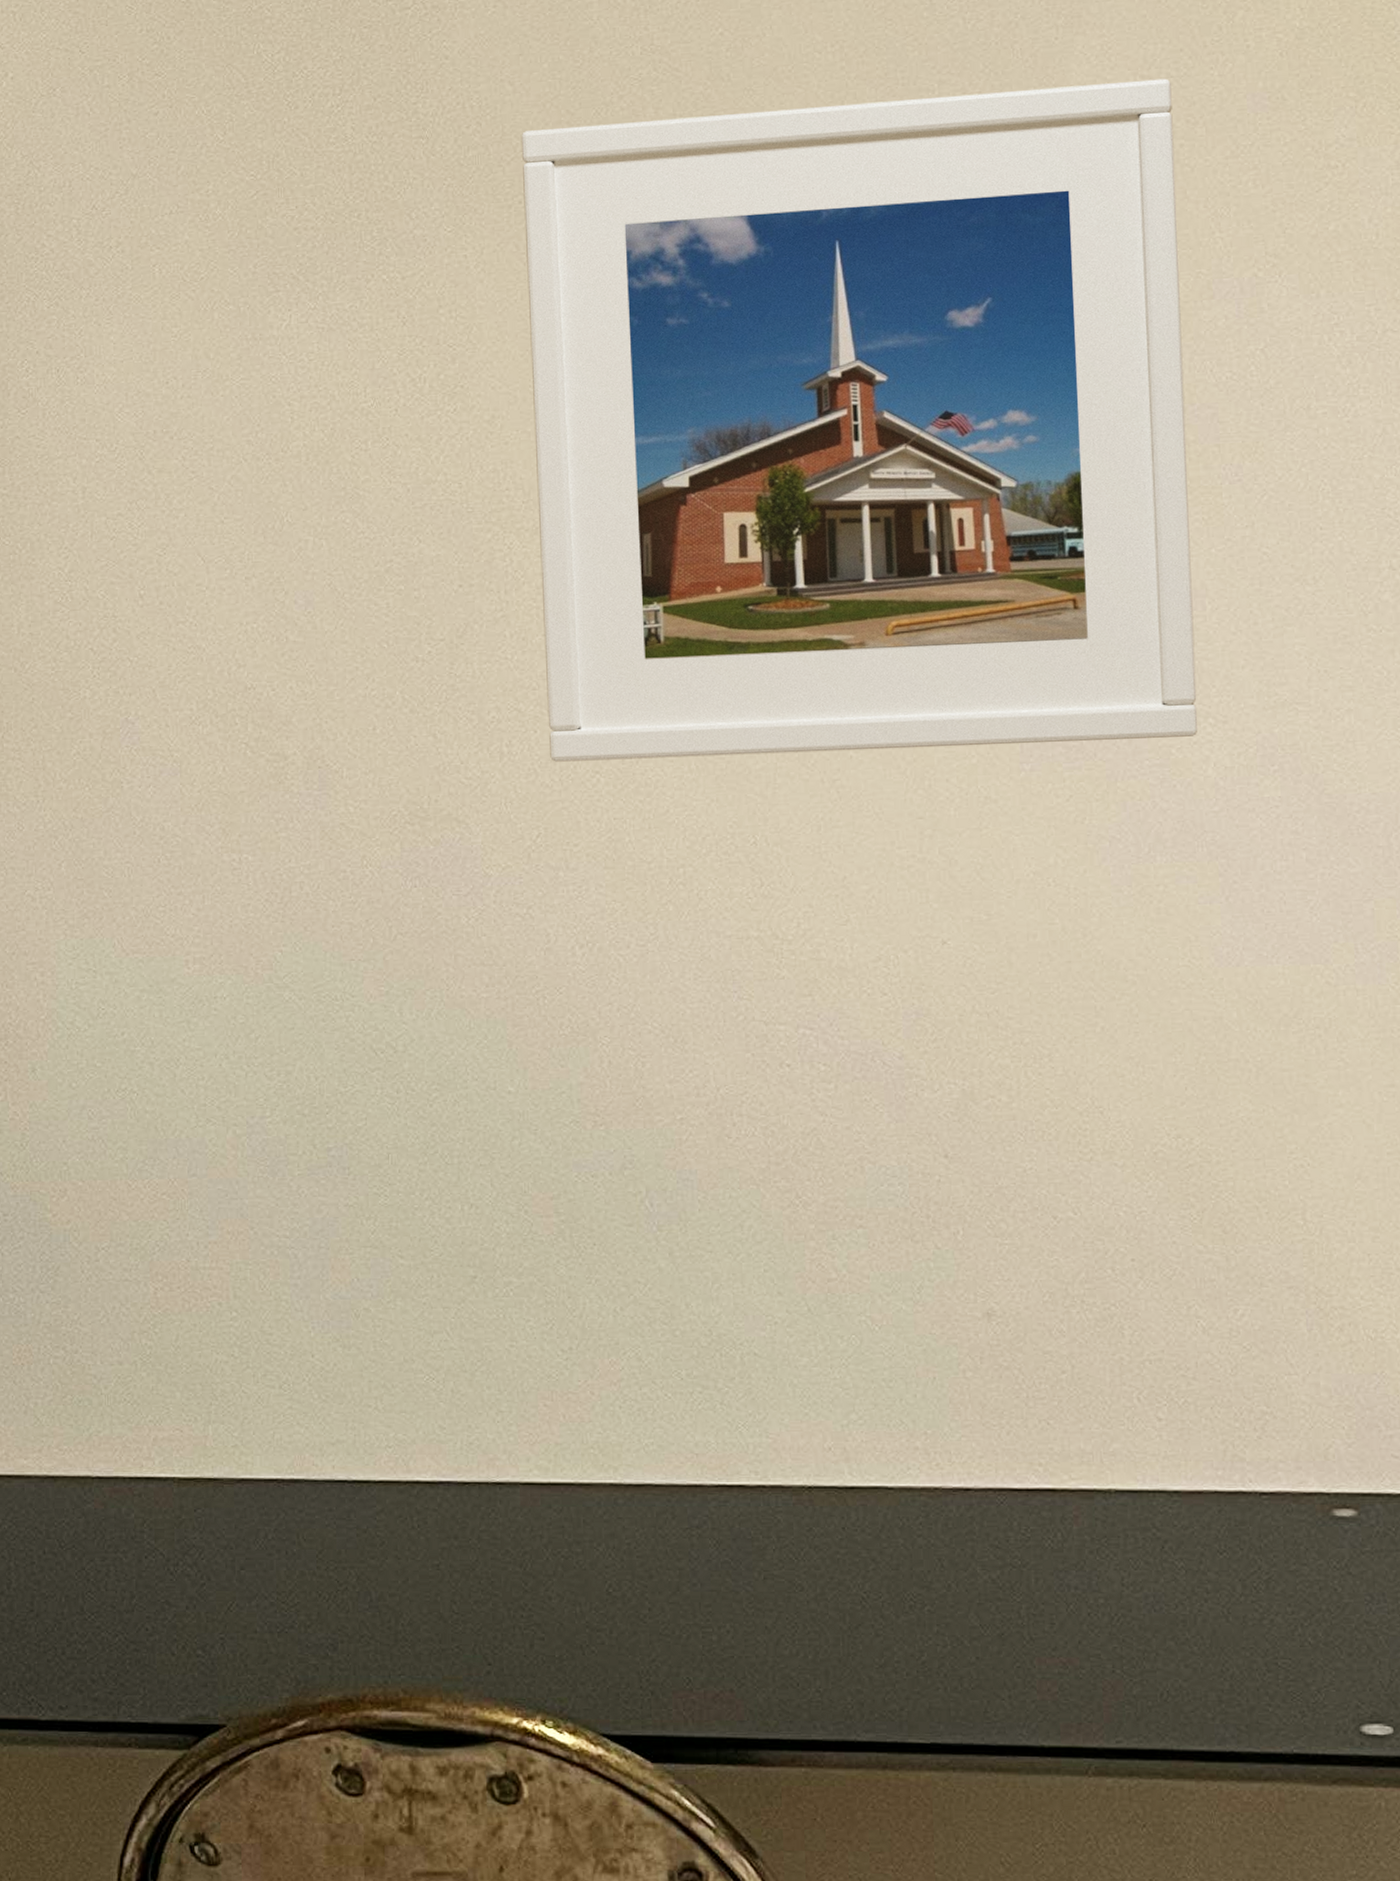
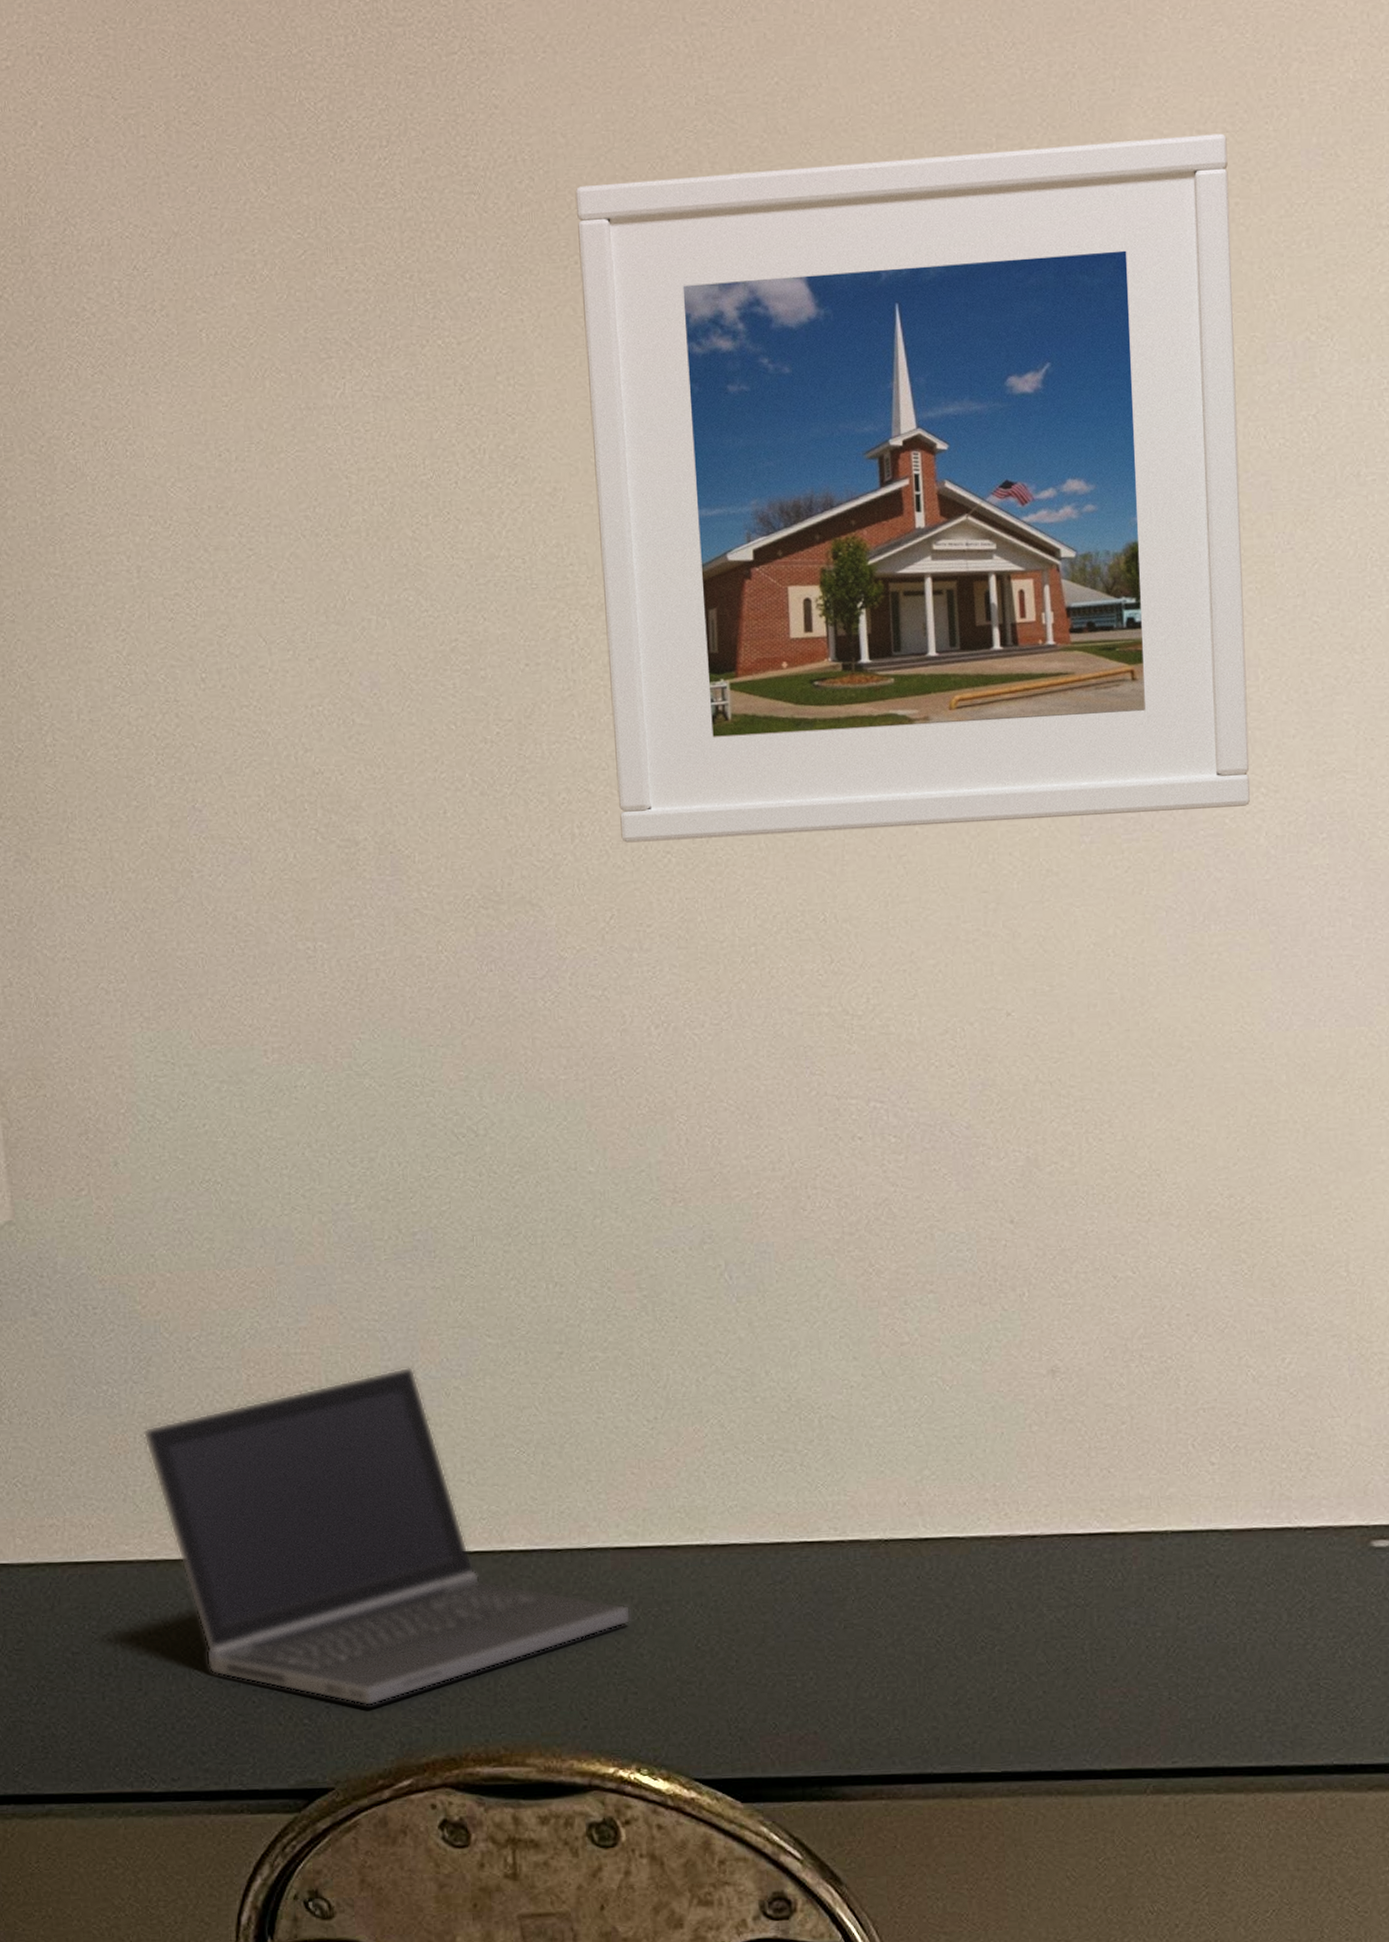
laptop computer: none [47,1286,540,1640] -> present [142,1367,631,1707]

